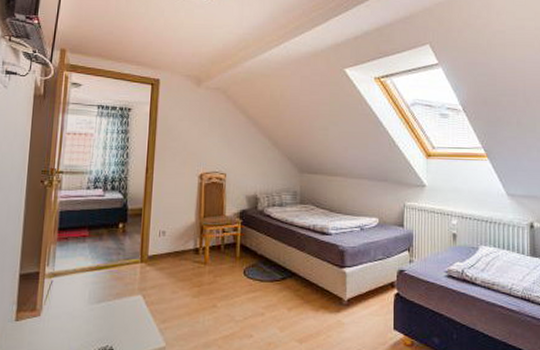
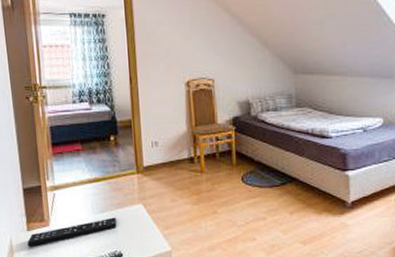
remote control: none [12,308,113,339] -> present [27,217,118,247]

